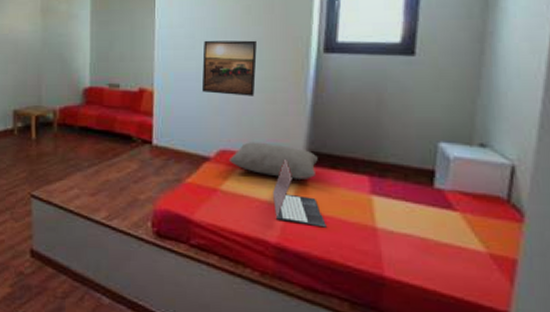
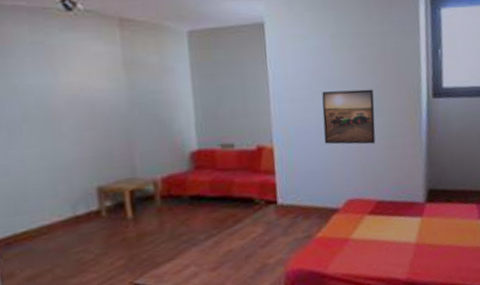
cushion: present [228,142,318,179] -> none [356,186,436,218]
laptop: present [273,160,326,228] -> none [400,200,447,258]

